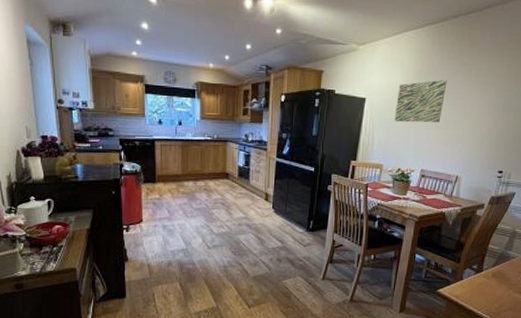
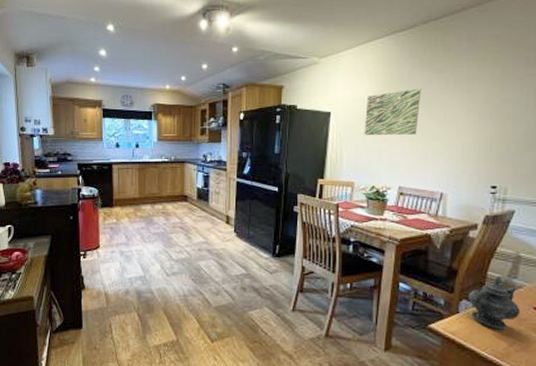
teapot: none [471,249,512,293] -> present [468,277,521,330]

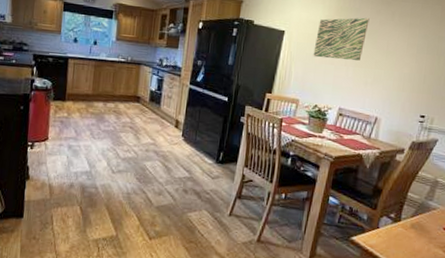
teapot: present [468,277,521,330] -> none [388,198,432,246]

